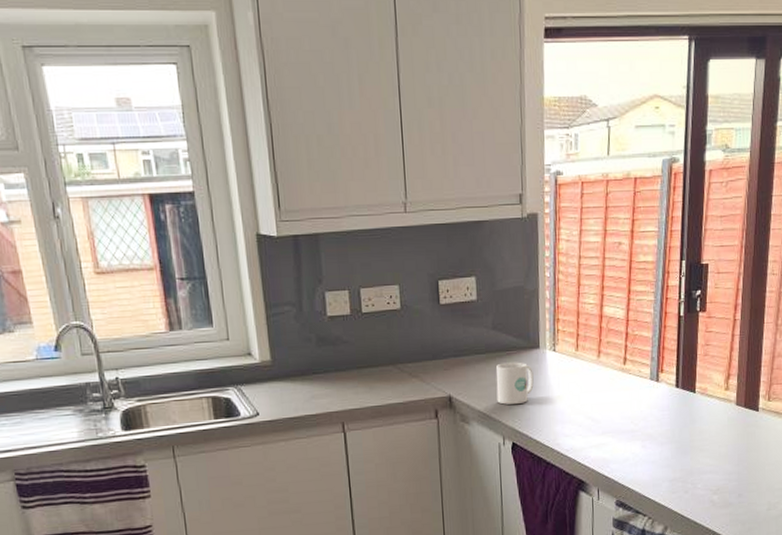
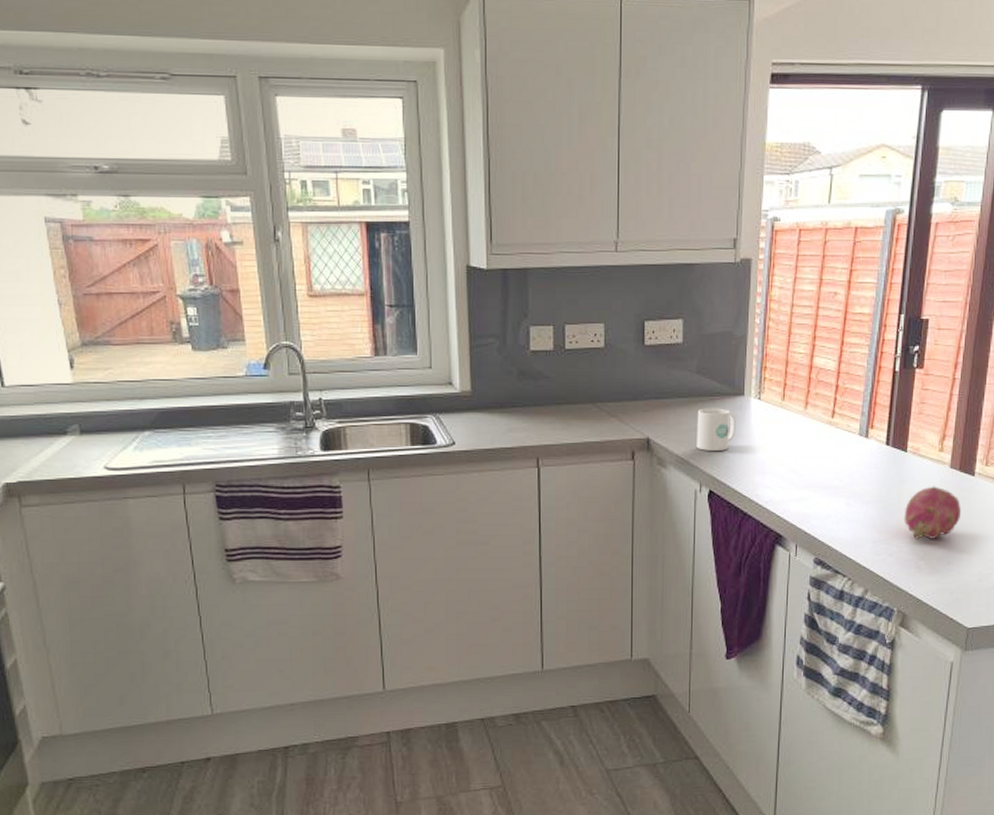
fruit: none [696,423,749,476] -> present [903,486,962,541]

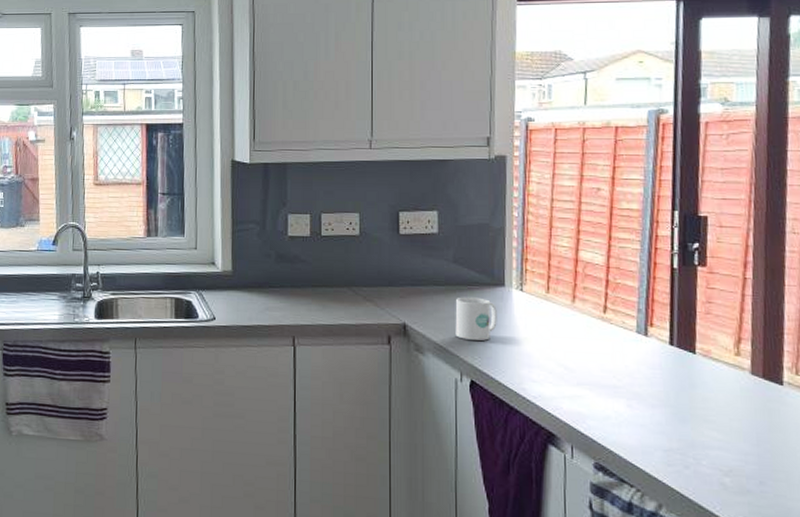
fruit: present [903,486,962,541] -> none [699,393,772,454]

